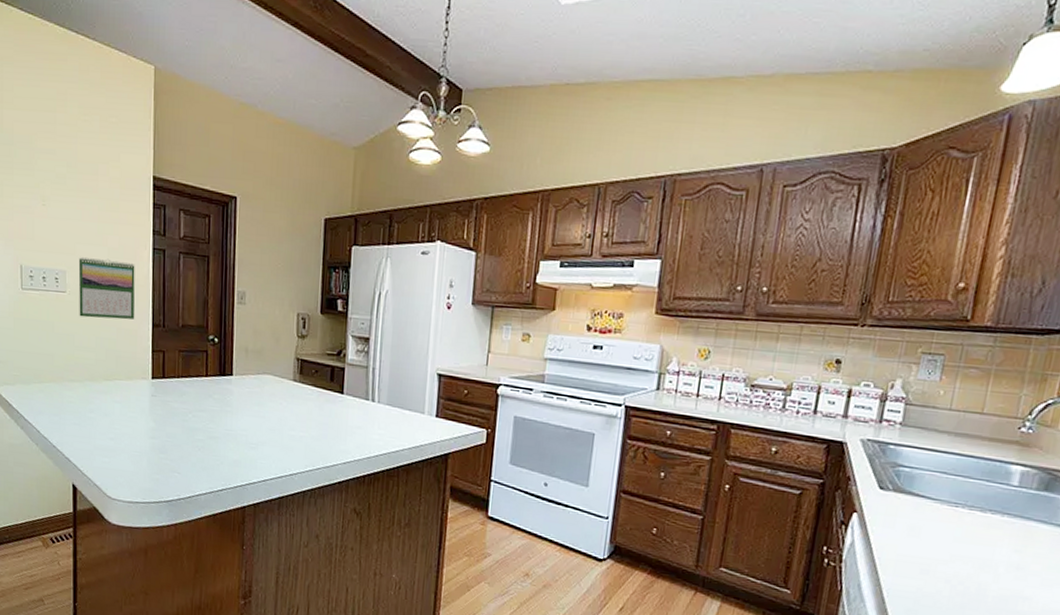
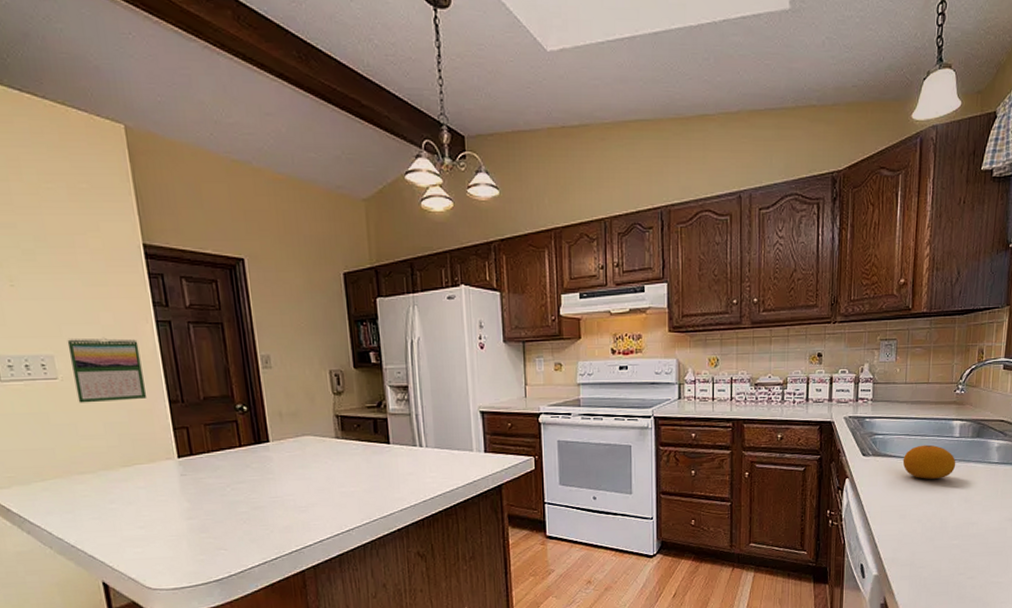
fruit: none [933,488,1010,534] -> present [902,444,956,479]

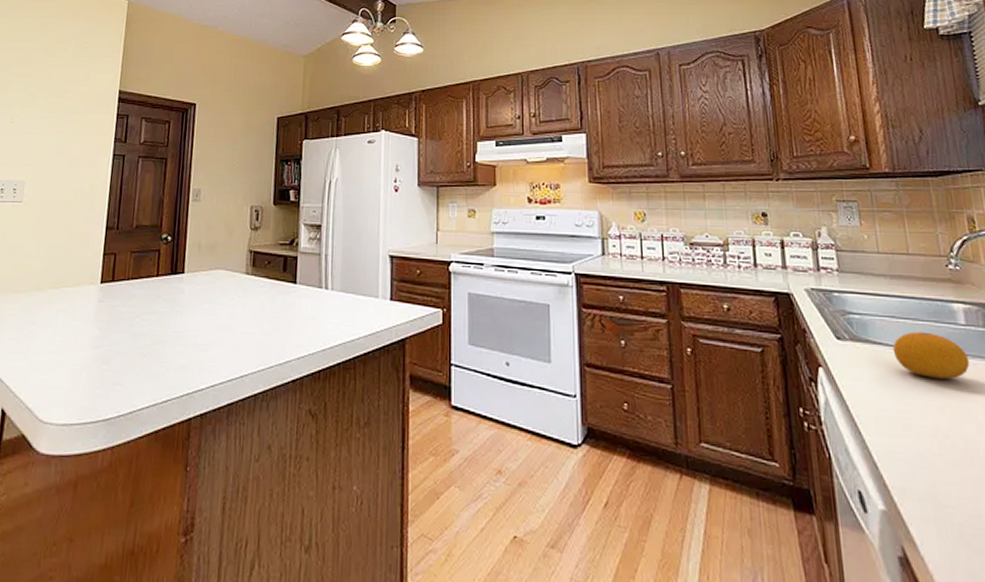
calendar: present [67,337,148,403] -> none [32,166,94,226]

